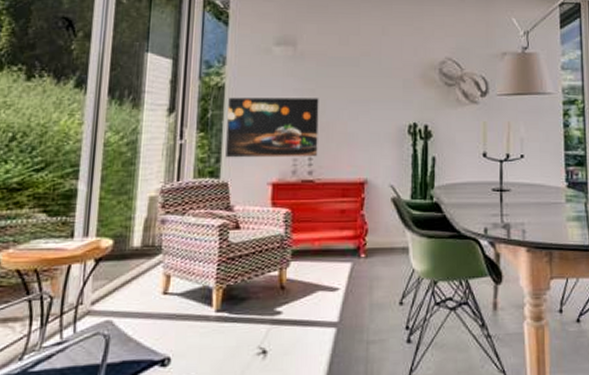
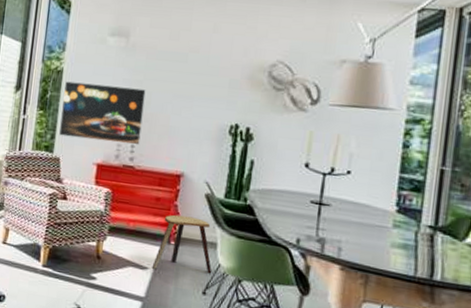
stool: none [343,224,407,288] -> present [152,214,212,274]

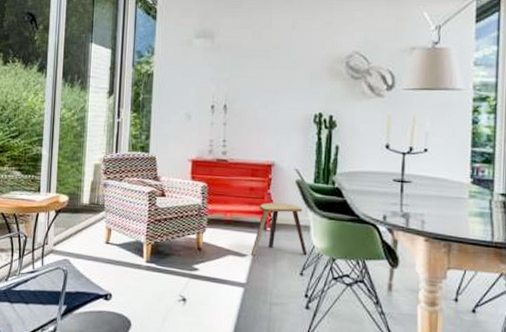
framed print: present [58,81,146,146] -> none [153,83,233,140]

